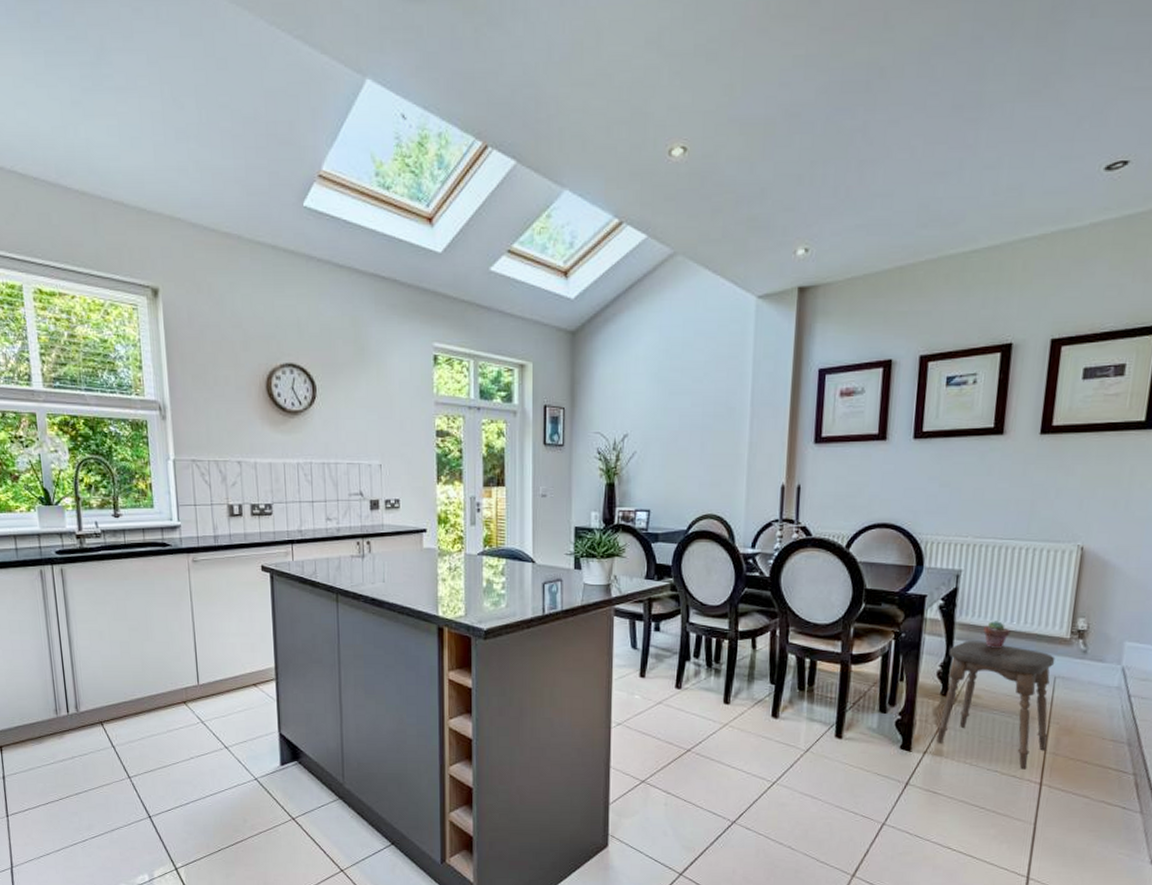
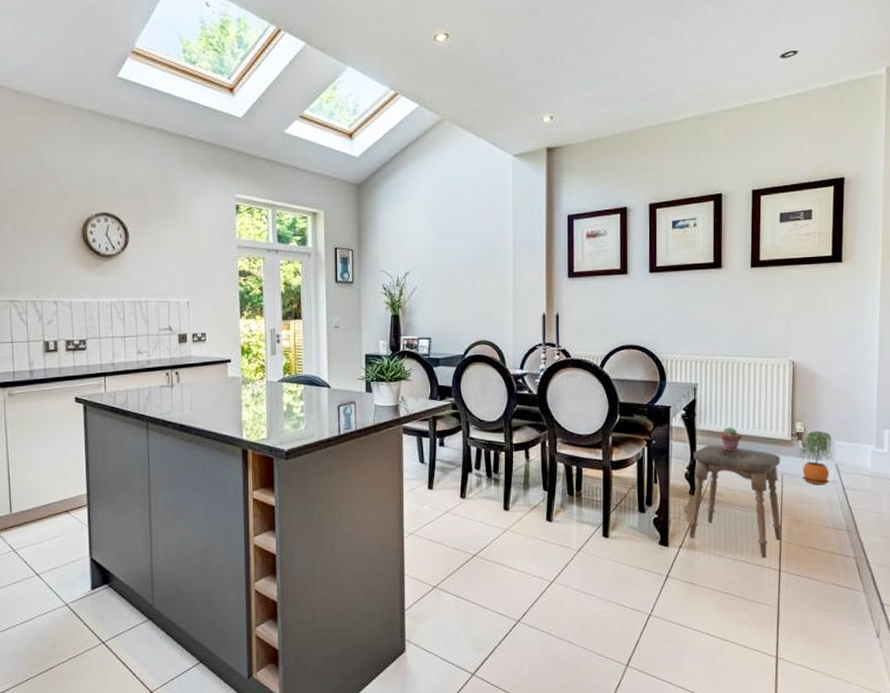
potted plant: none [1078,629,1121,691] -> present [799,431,832,485]

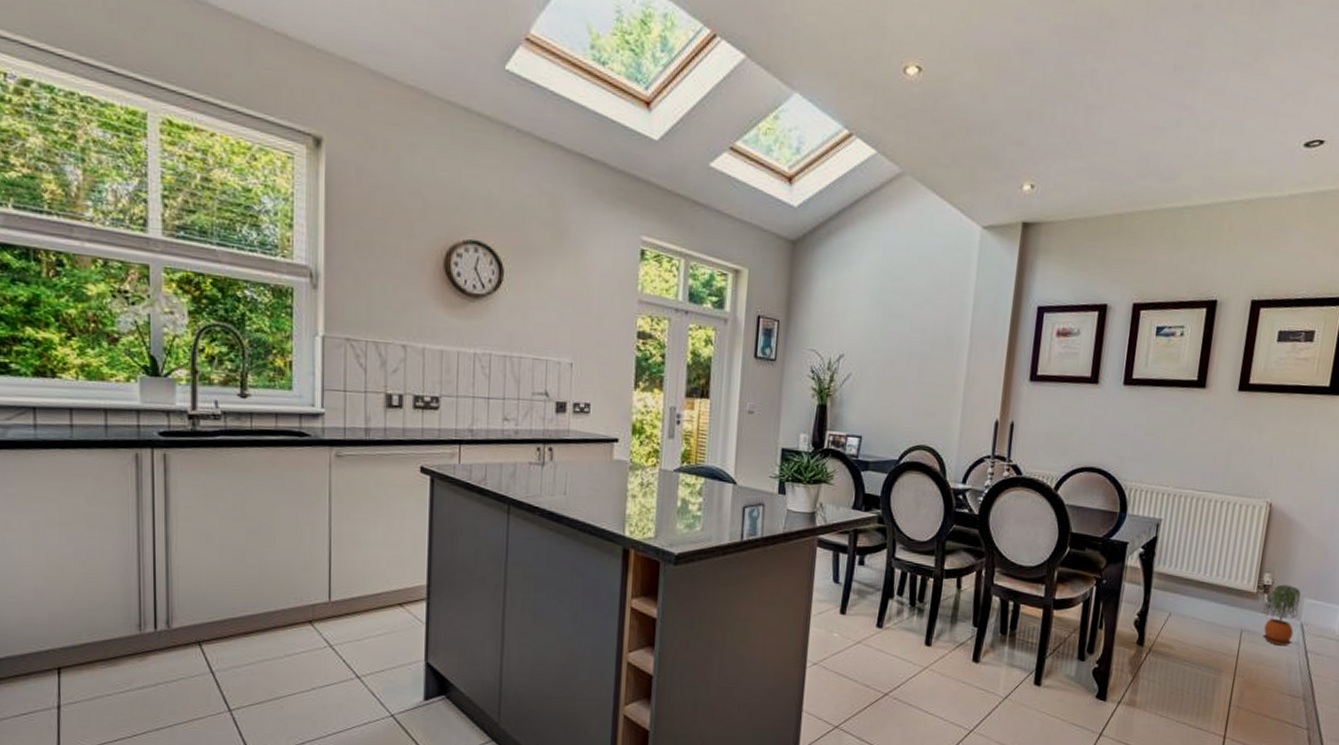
stool: present [689,445,782,558] -> none [1130,590,1243,722]
potted succulent: present [720,427,742,451] -> none [1179,571,1204,600]

